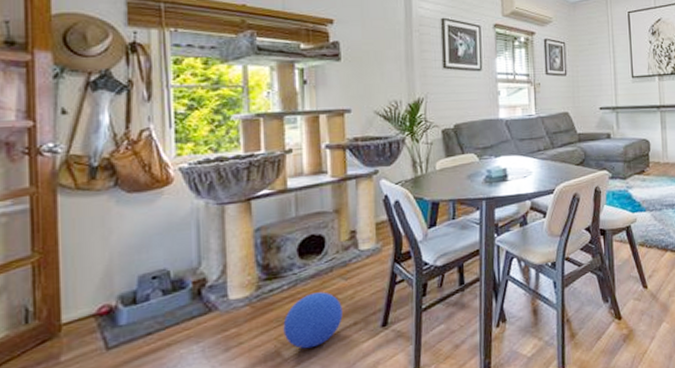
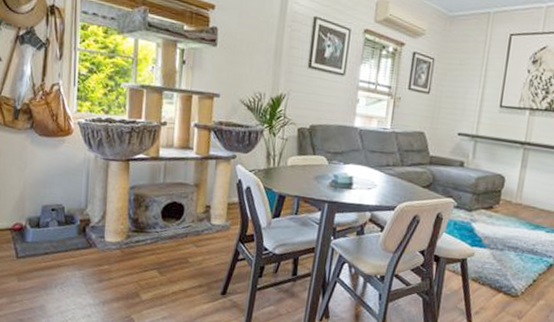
ball: present [283,292,343,349] -> none [143,251,192,297]

